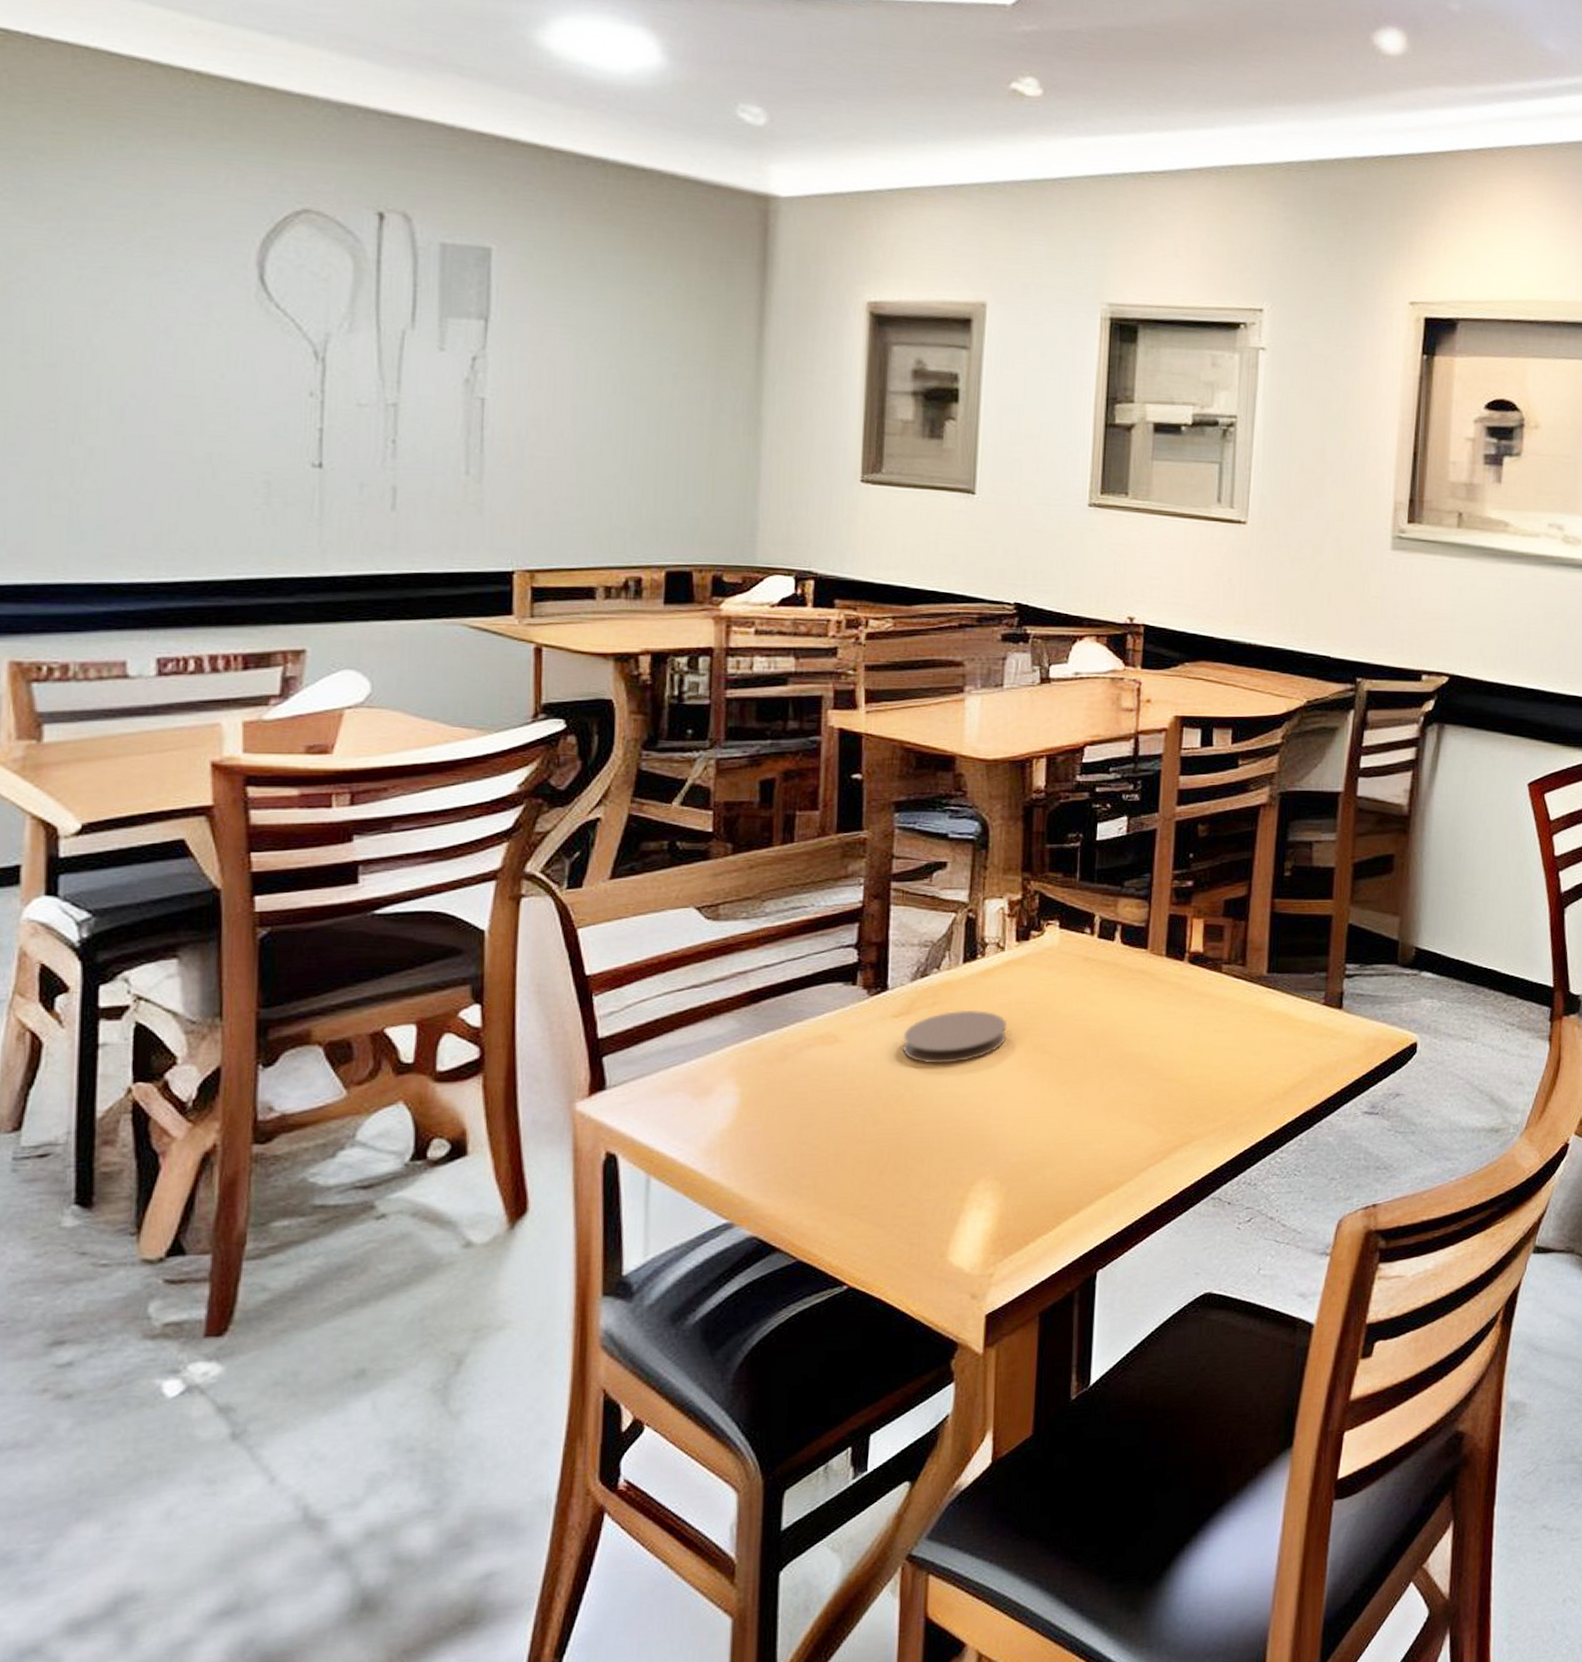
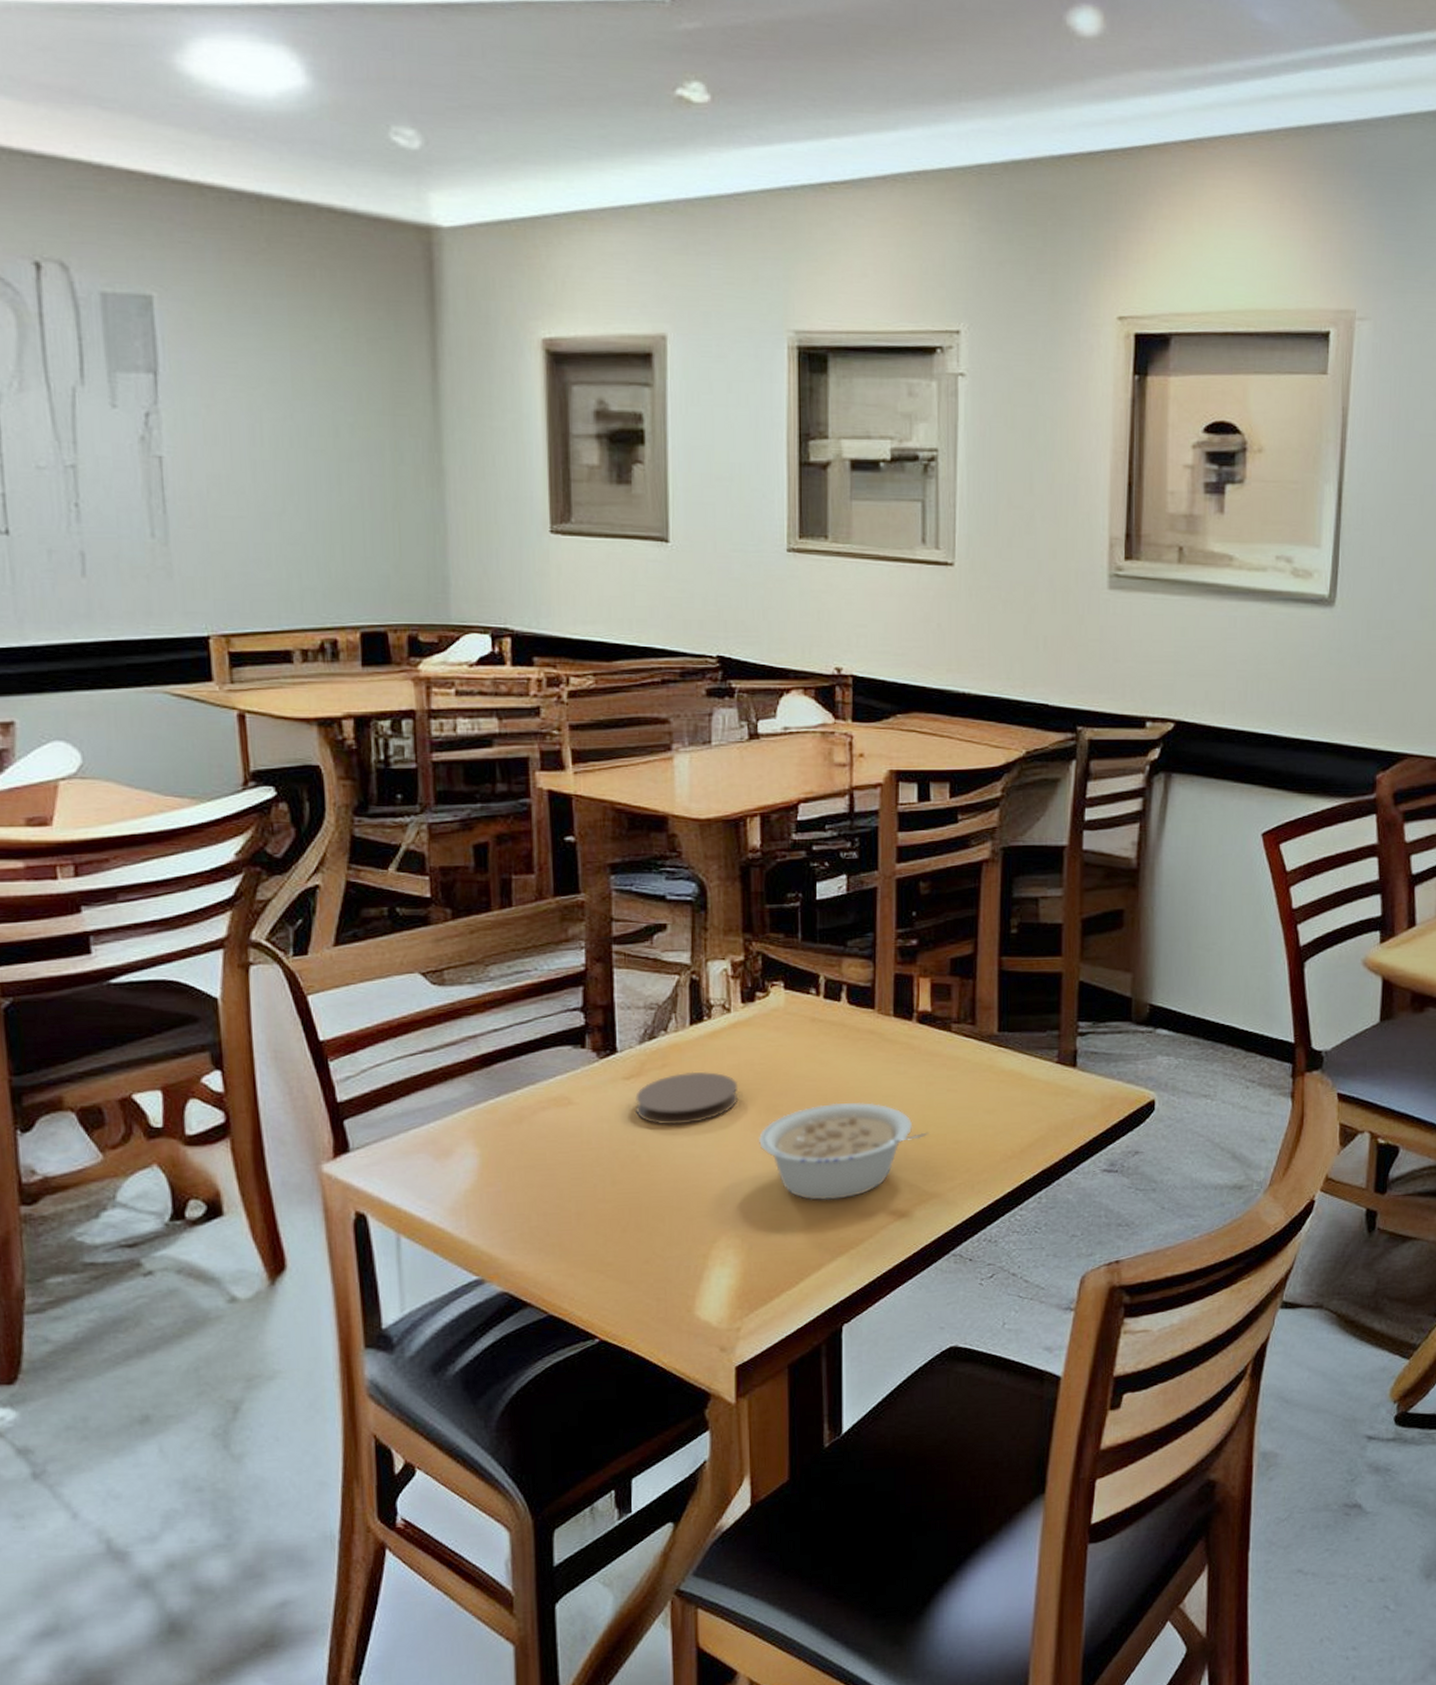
legume: none [1023,1042,1195,1142] -> present [758,1102,929,1201]

